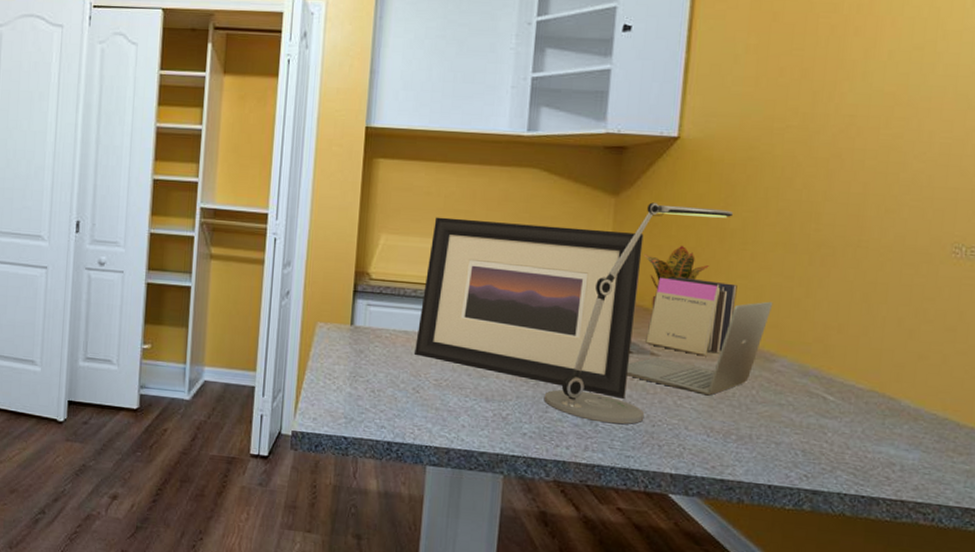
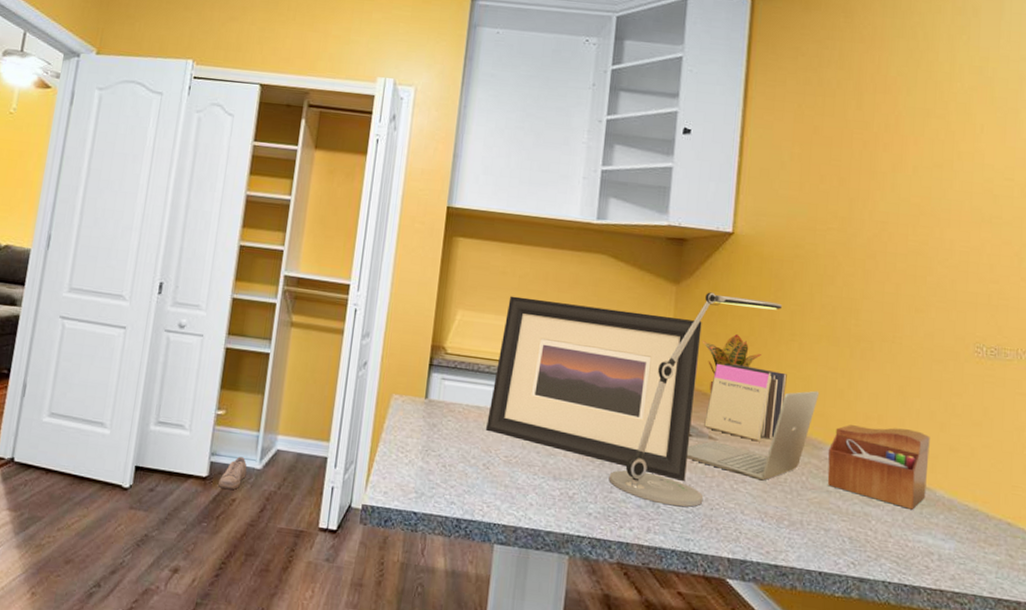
shoe: none [149,388,176,421] -> present [218,456,248,490]
sewing box: none [780,335,897,420] -> present [827,425,930,510]

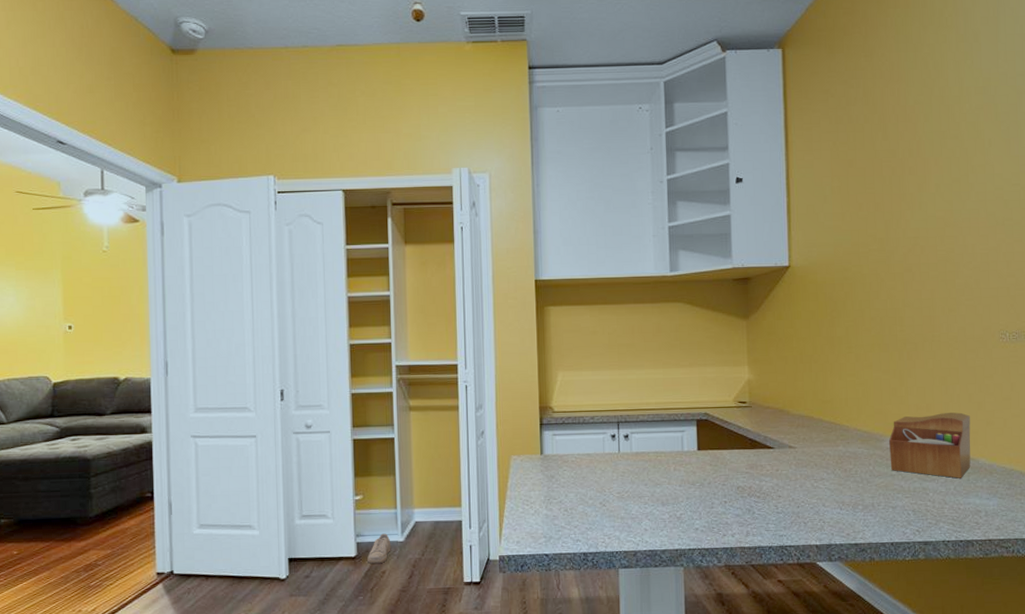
picture frame: present [486,296,702,481] -> none [598,348,774,488]
desk lamp: present [609,292,783,507] -> none [709,321,839,510]
laptop: present [687,390,820,481] -> none [772,392,877,476]
potted plant: present [702,334,761,393] -> none [774,355,825,409]
books: present [704,363,787,442] -> none [784,380,849,444]

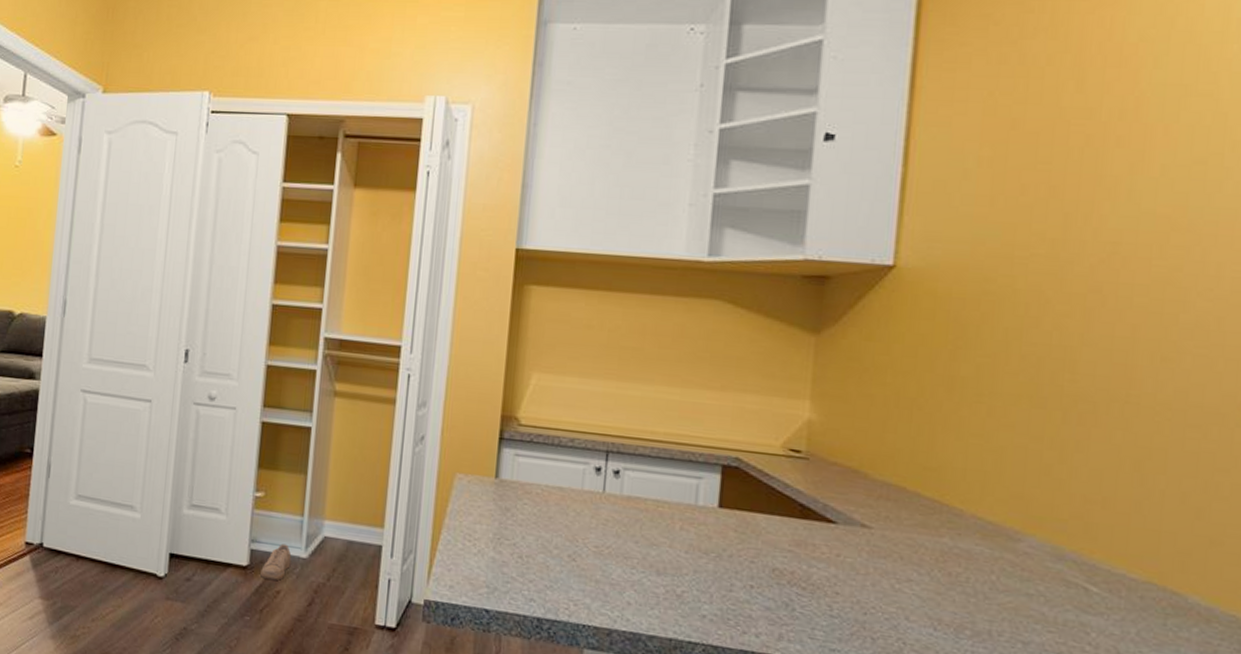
sewing box: present [888,412,971,478] -> none [1027,510,1180,620]

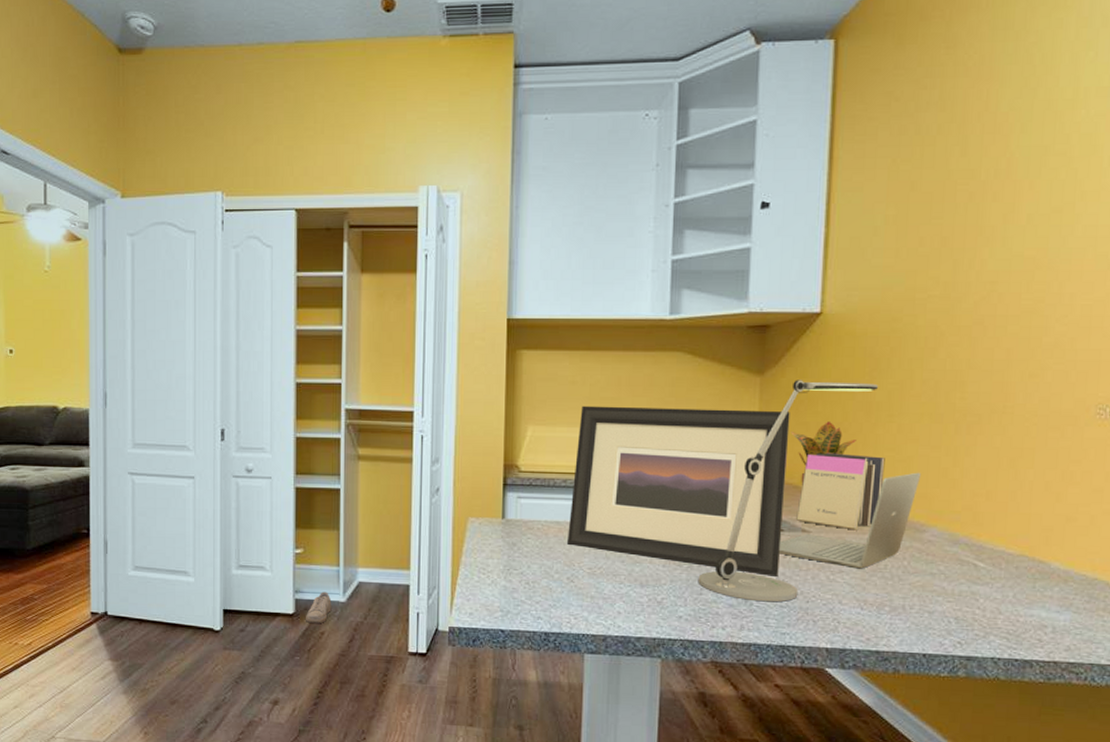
picture frame: none [571,354,851,579] -> present [567,405,790,576]
desk lamp: none [727,343,965,611] -> present [698,380,879,603]
laptop: none [831,466,1017,580] -> present [779,472,922,569]
potted plant: none [851,396,934,470] -> present [791,422,856,485]
books: none [854,432,971,532] -> present [796,452,885,531]

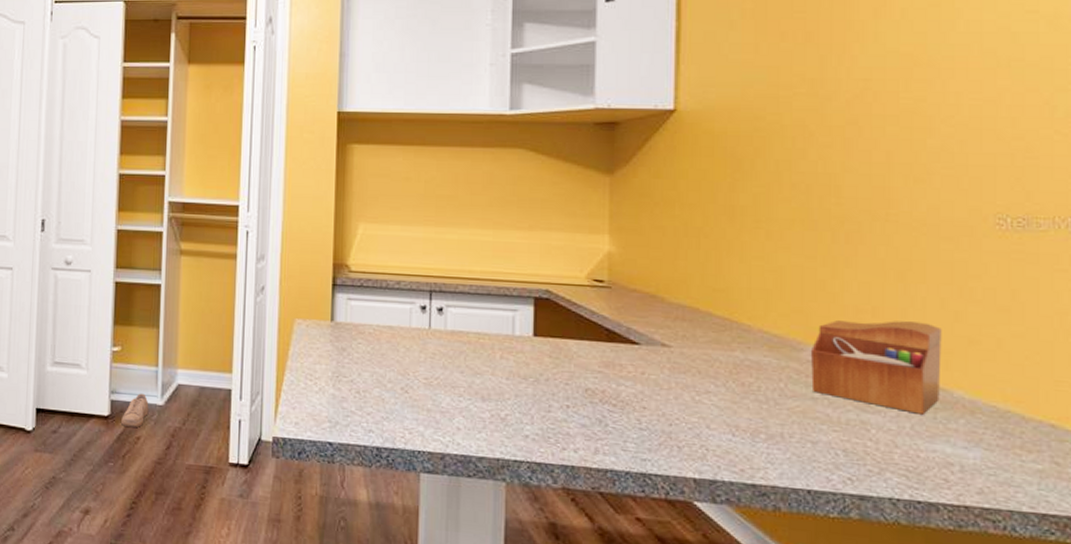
picture frame: present [567,405,790,576] -> none [401,203,644,395]
desk lamp: present [698,380,879,603] -> none [545,180,743,424]
laptop: present [779,472,922,569] -> none [637,284,796,390]
potted plant: present [791,422,856,485] -> none [645,226,719,295]
books: present [796,452,885,531] -> none [655,259,753,347]
sewing box: none [931,503,1045,584] -> present [810,320,942,415]

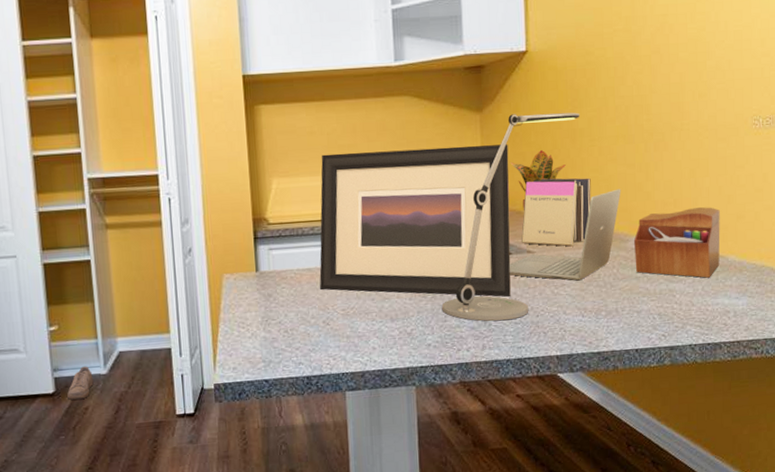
picture frame: none [401,203,644,395] -> present [319,144,511,297]
desk lamp: none [545,180,743,424] -> present [441,112,580,322]
laptop: none [637,284,796,390] -> present [510,189,621,281]
potted plant: none [645,226,719,295] -> present [510,150,566,211]
books: none [655,259,753,347] -> present [521,178,591,247]

